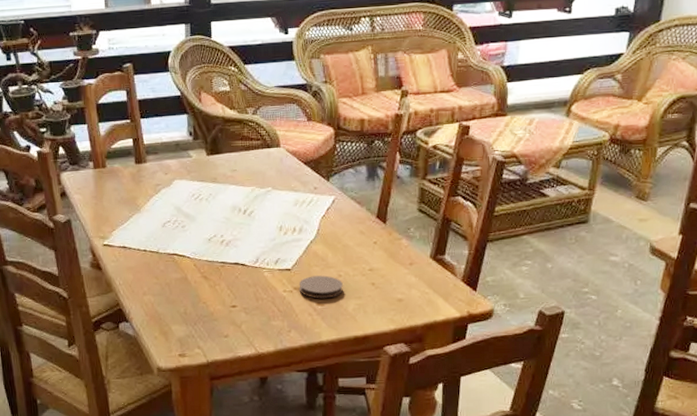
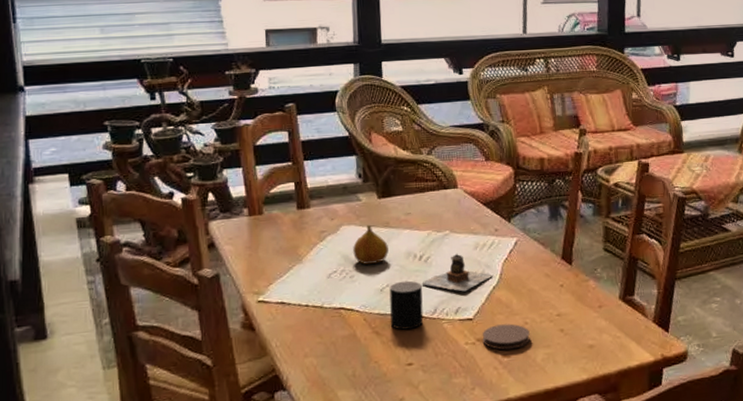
fruit: none [184,179,216,216] -> present [353,224,388,264]
cup: none [216,232,247,276] -> present [389,280,424,330]
teapot: none [245,208,310,244] -> present [421,253,493,292]

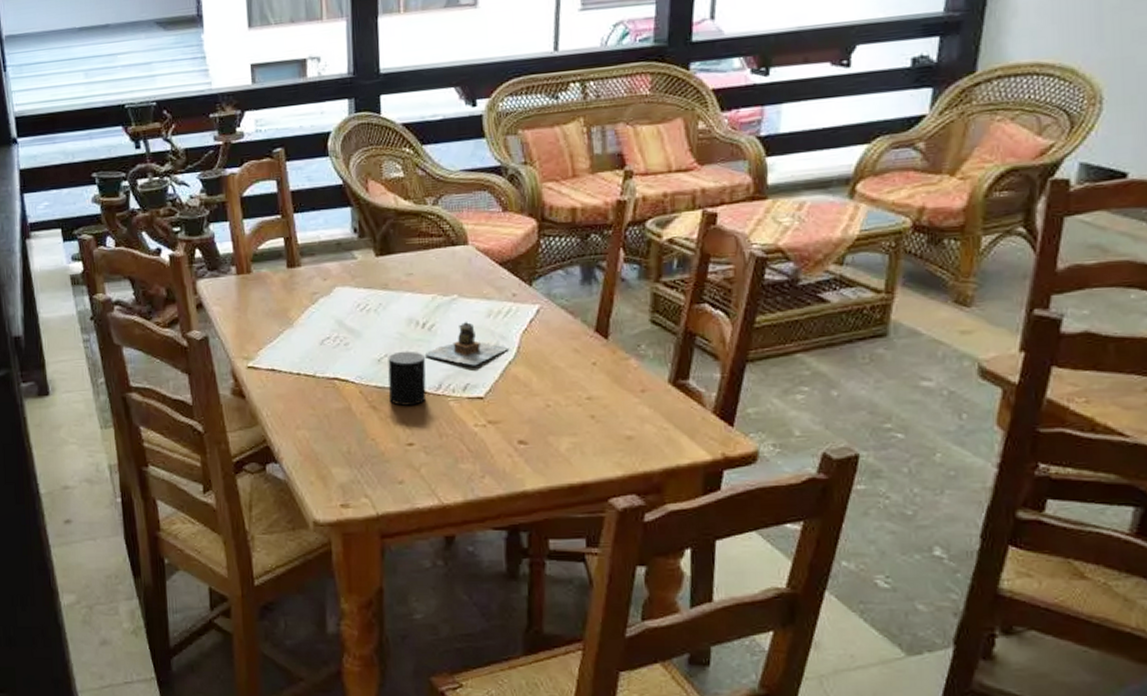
fruit: present [353,224,388,264] -> none [348,286,387,331]
coaster: present [482,323,530,350] -> none [494,405,553,436]

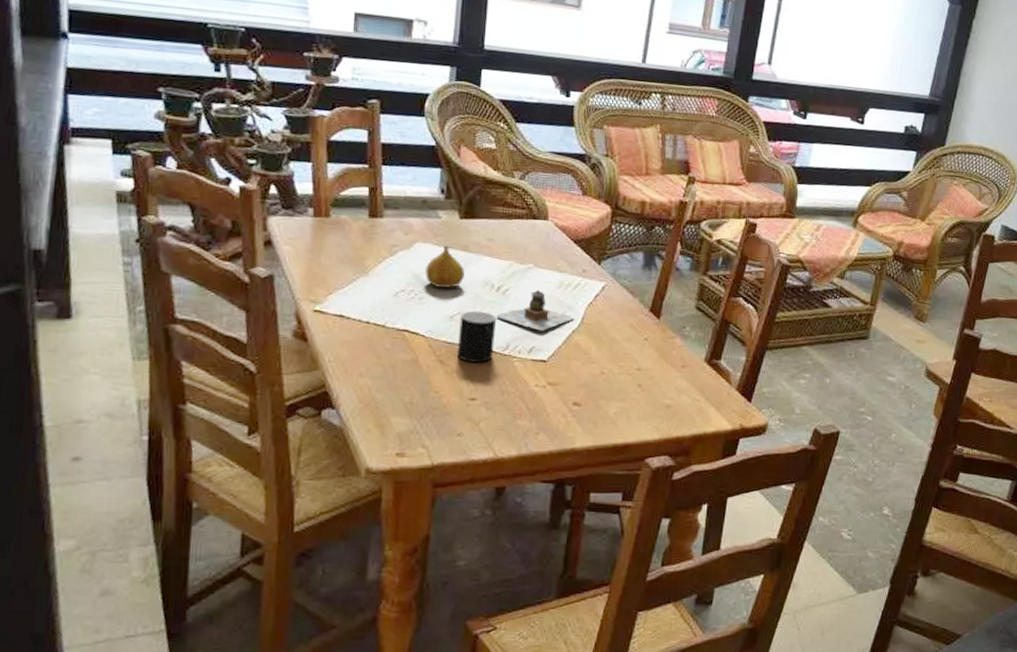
fruit: none [348,286,387,331] -> present [425,245,465,288]

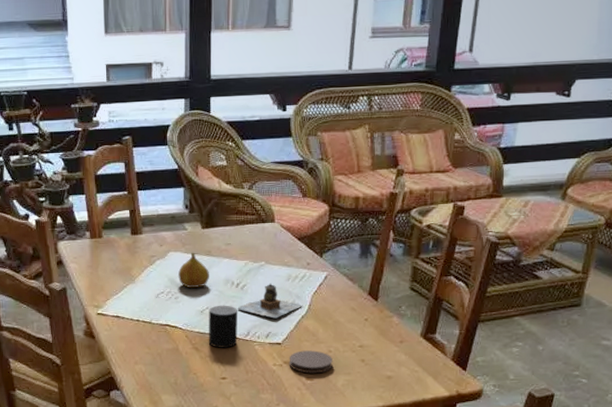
coaster: none [554,370,605,398] -> present [289,350,333,374]

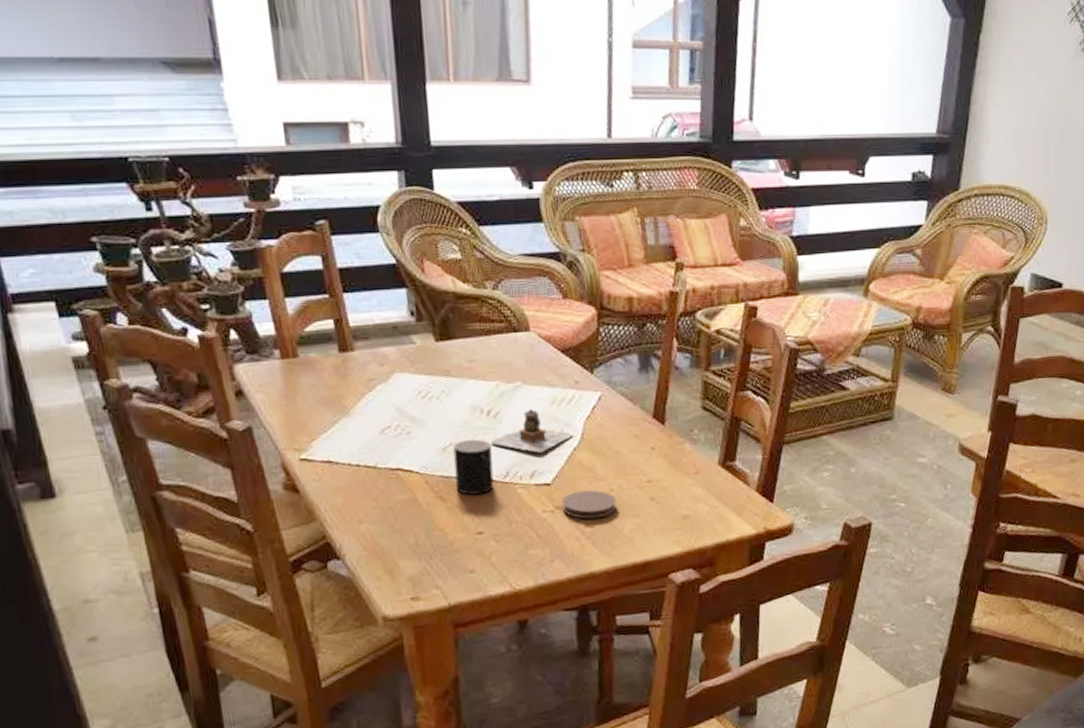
fruit: present [178,252,209,288] -> none [408,372,451,419]

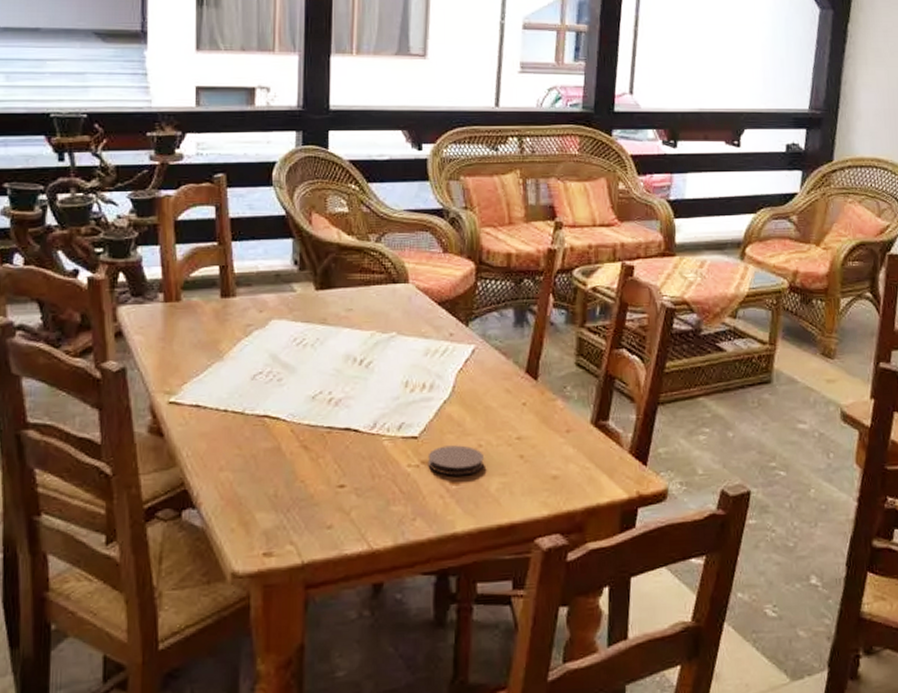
cup: present [453,439,494,495] -> none [322,388,361,445]
teapot: present [490,408,573,453] -> none [360,359,444,405]

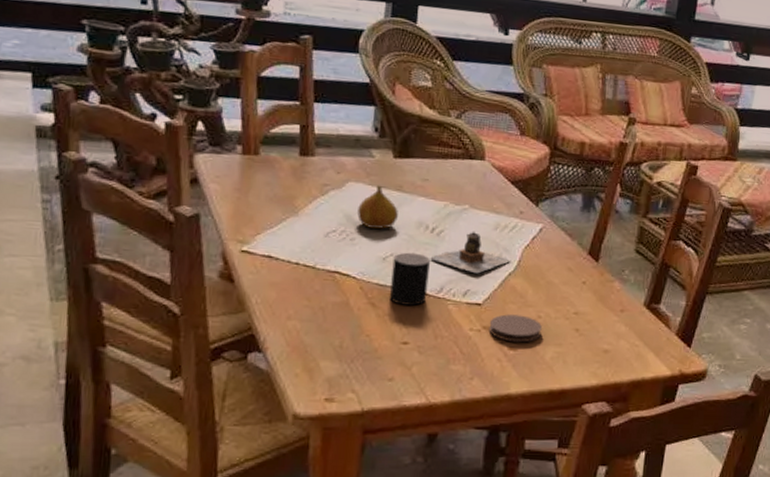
fruit: none [283,320,324,366] -> present [357,185,398,229]
cup: none [322,388,361,445] -> present [390,252,430,306]
teapot: none [360,359,444,405] -> present [430,231,510,274]

